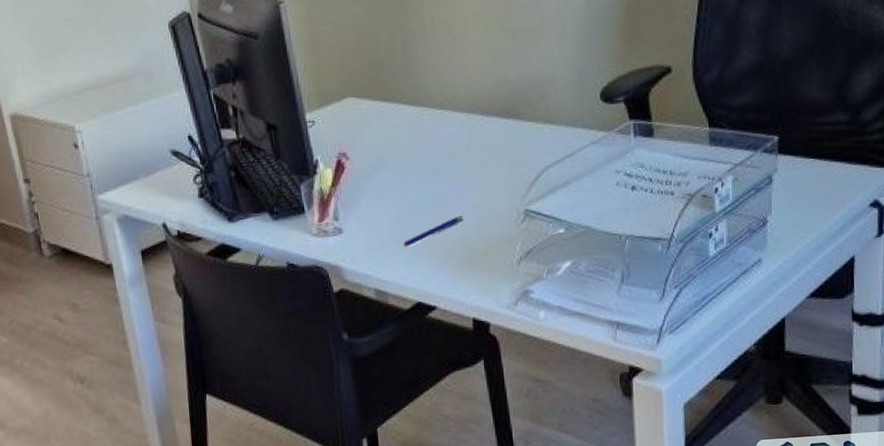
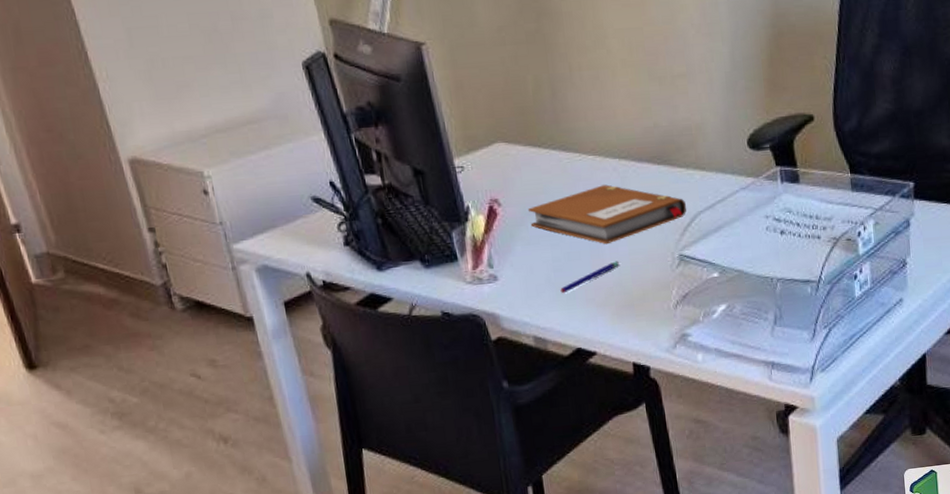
notebook: none [375,139,534,199] -> present [528,184,686,245]

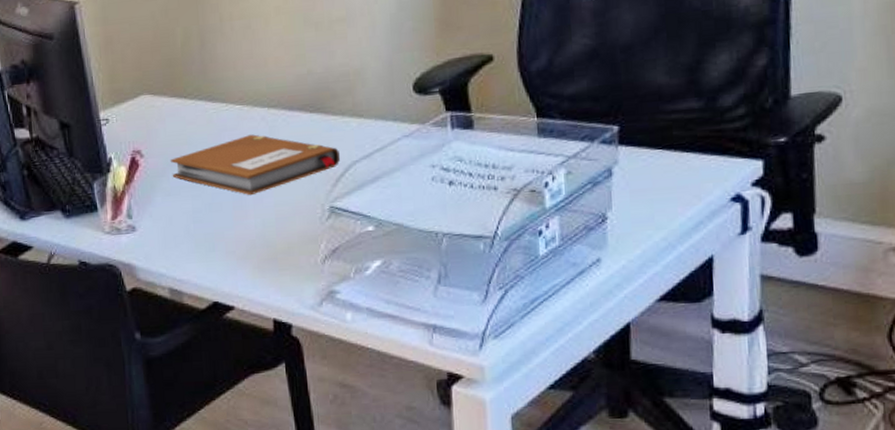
pen: present [560,261,619,294] -> none [199,212,263,246]

